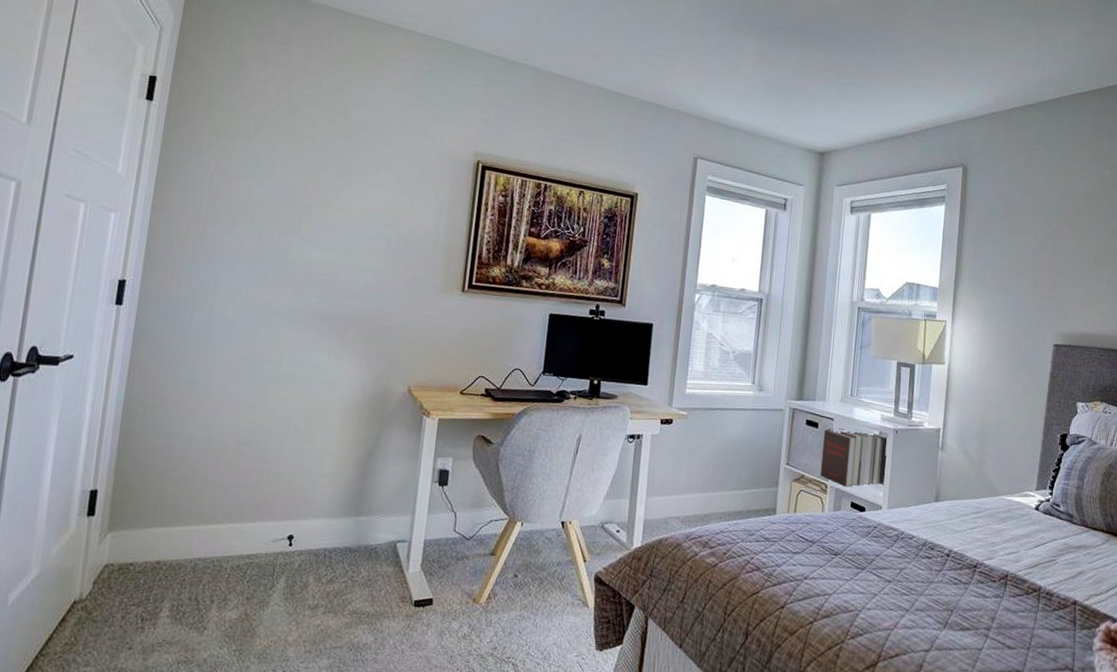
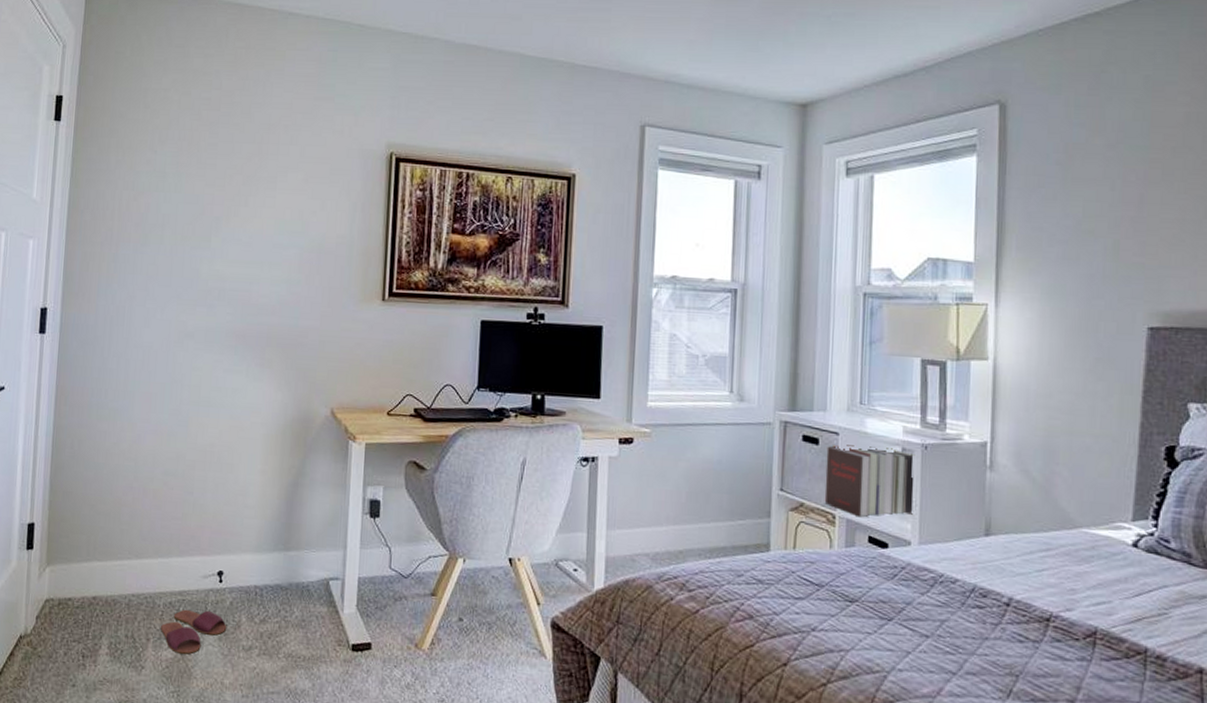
slippers: none [226,571,294,614] -> present [161,609,227,655]

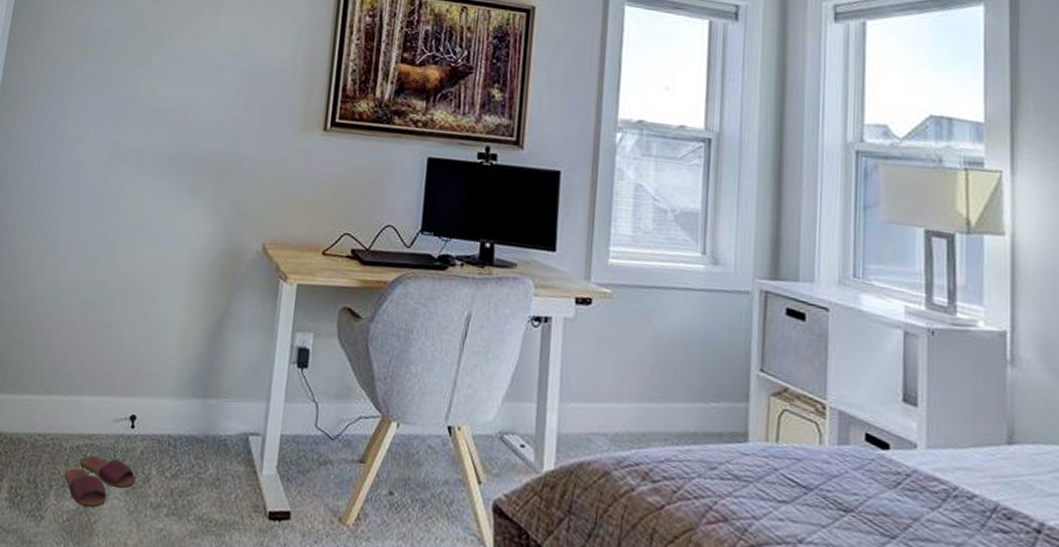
books: present [825,445,915,518] -> none [813,323,920,414]

